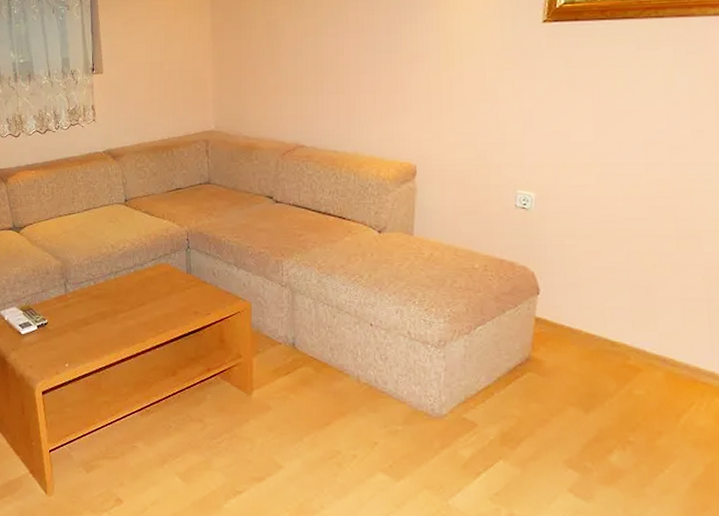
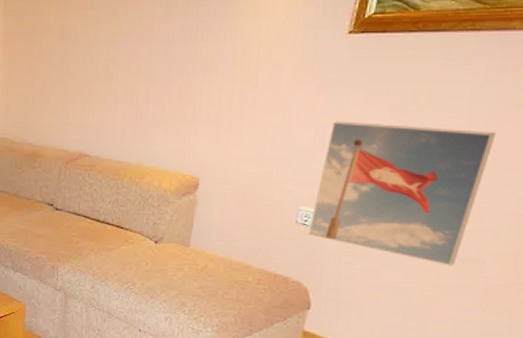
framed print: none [528,105,693,245] -> present [308,121,496,266]

